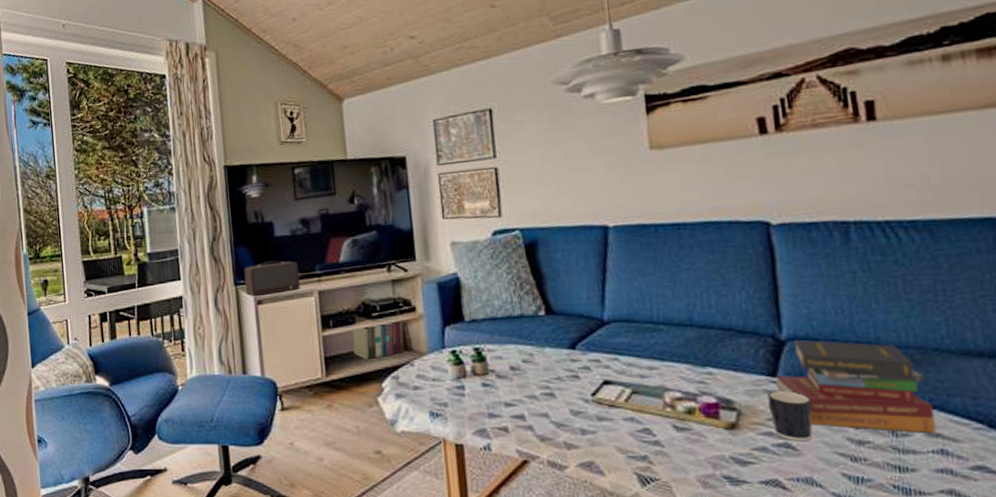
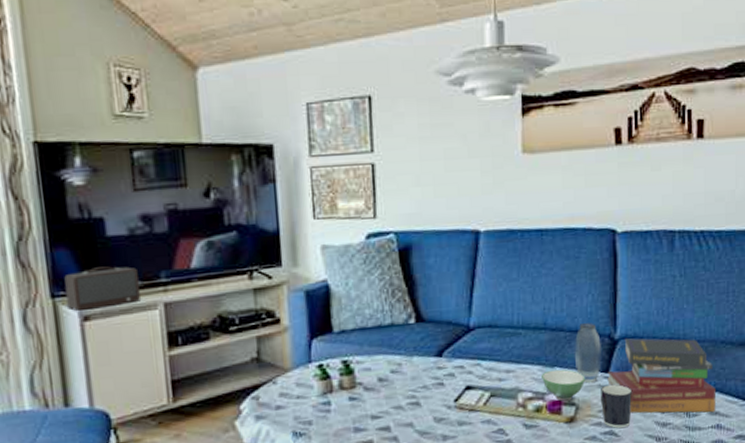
books: present [352,319,413,359] -> none [206,333,276,380]
bowl: none [691,369,747,405] -> present [542,369,586,402]
vase: none [728,321,766,387] -> present [574,323,602,383]

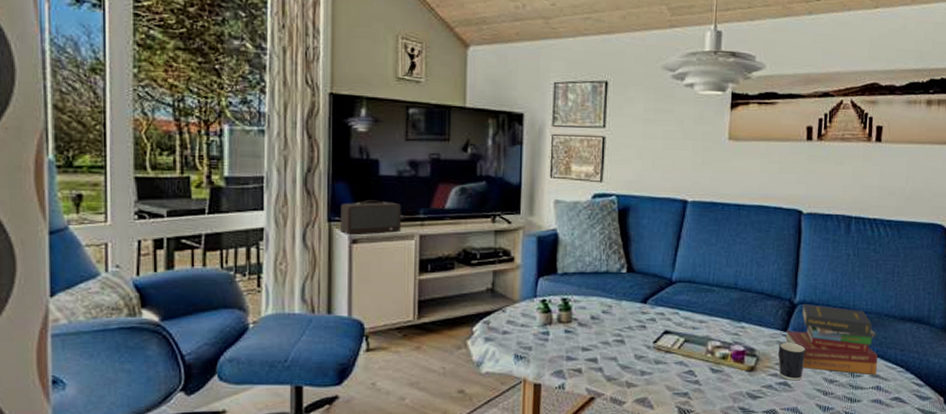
bowl: present [542,369,586,402] -> none [729,324,767,352]
vase: present [574,323,602,383] -> none [758,287,782,338]

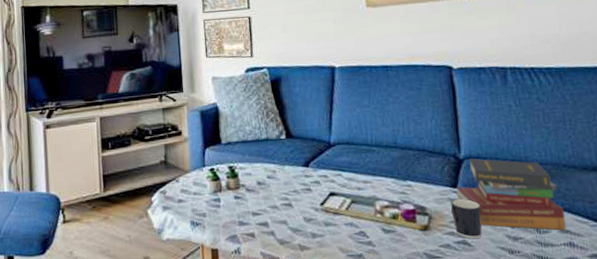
speaker: present [340,200,401,235] -> none [35,90,84,122]

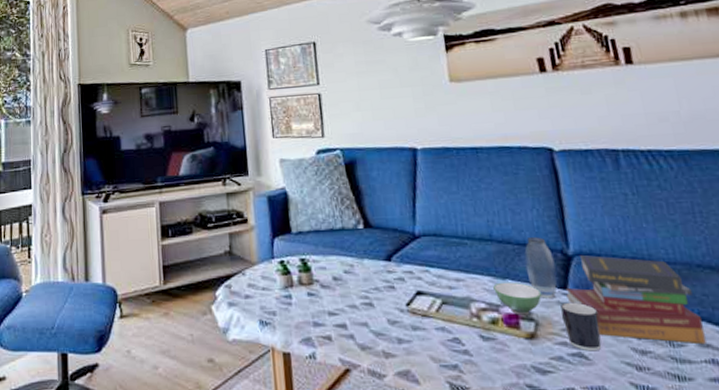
bowl: none [395,182,436,211] -> present [493,282,542,315]
vase: none [422,144,449,196] -> present [524,237,558,298]

